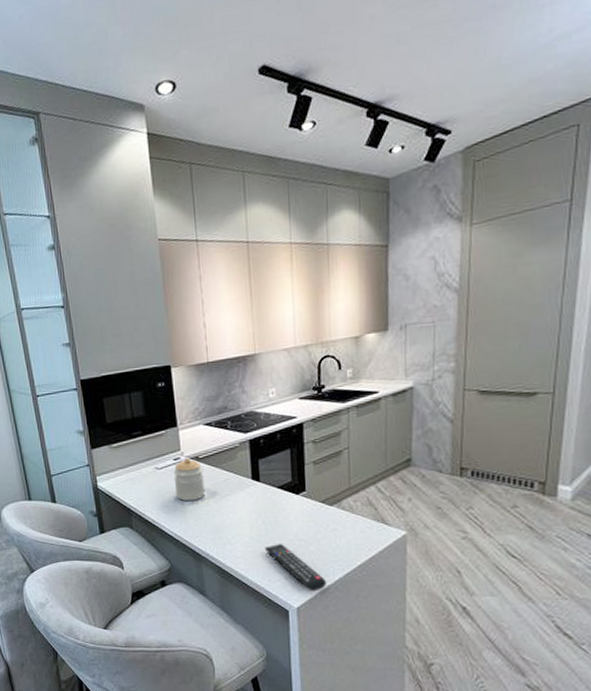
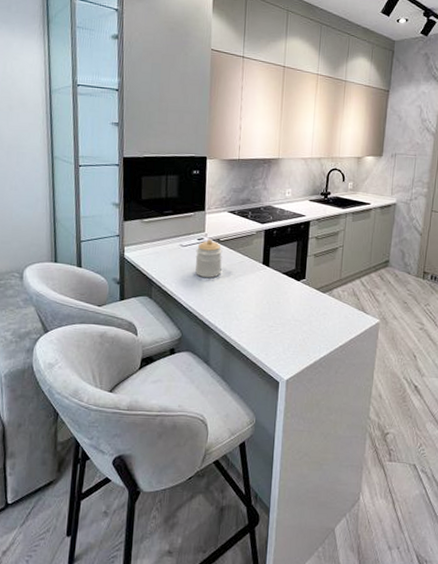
remote control: present [265,543,327,592] -> none [266,321,314,366]

